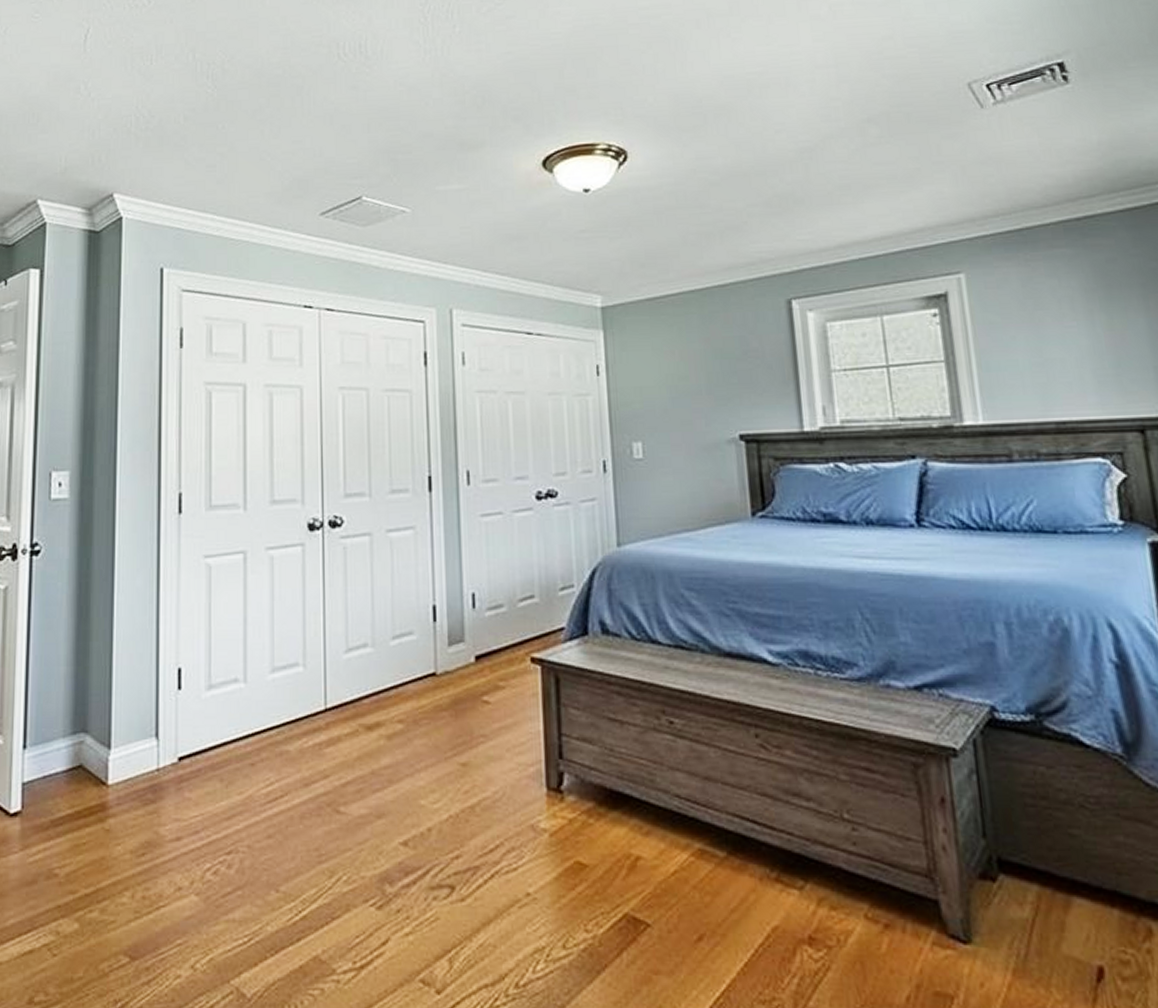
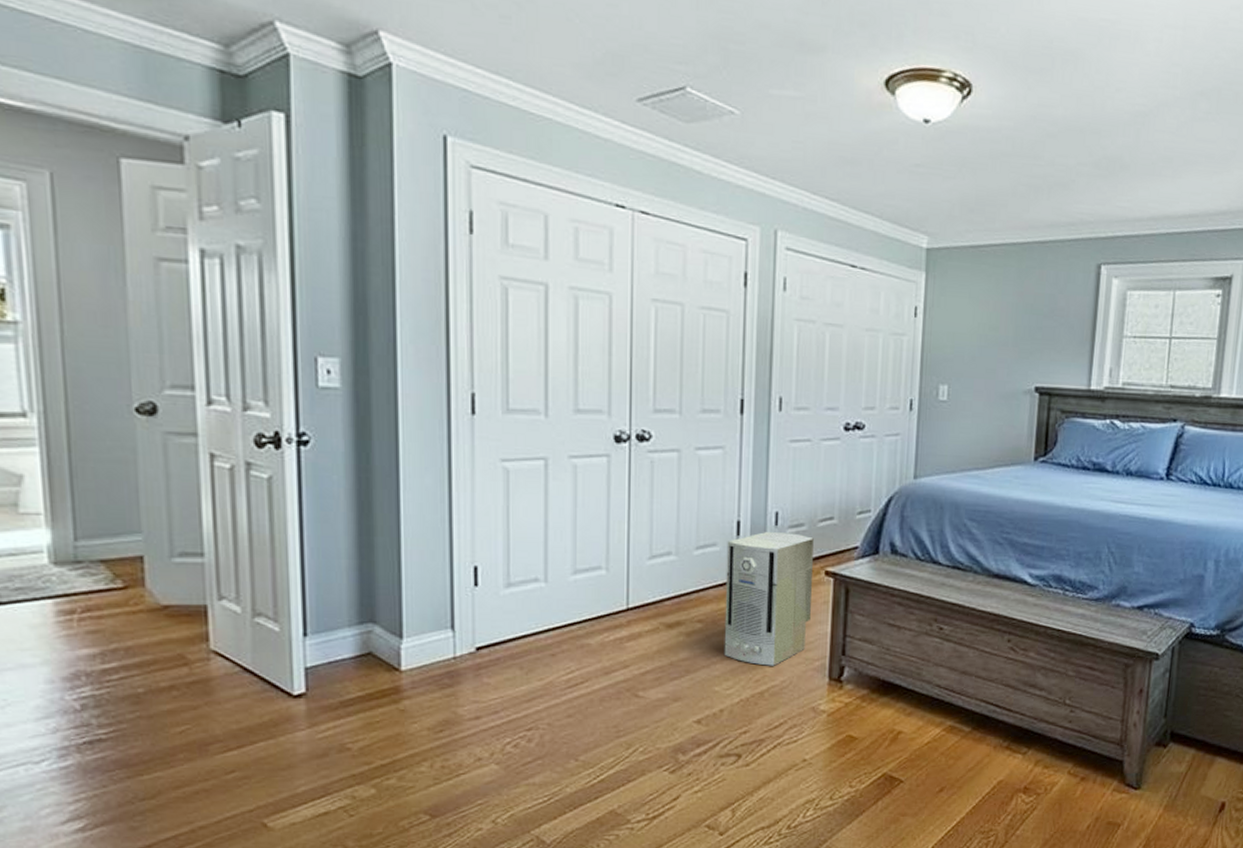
air purifier: none [423,616,519,773] -> present [724,532,814,666]

